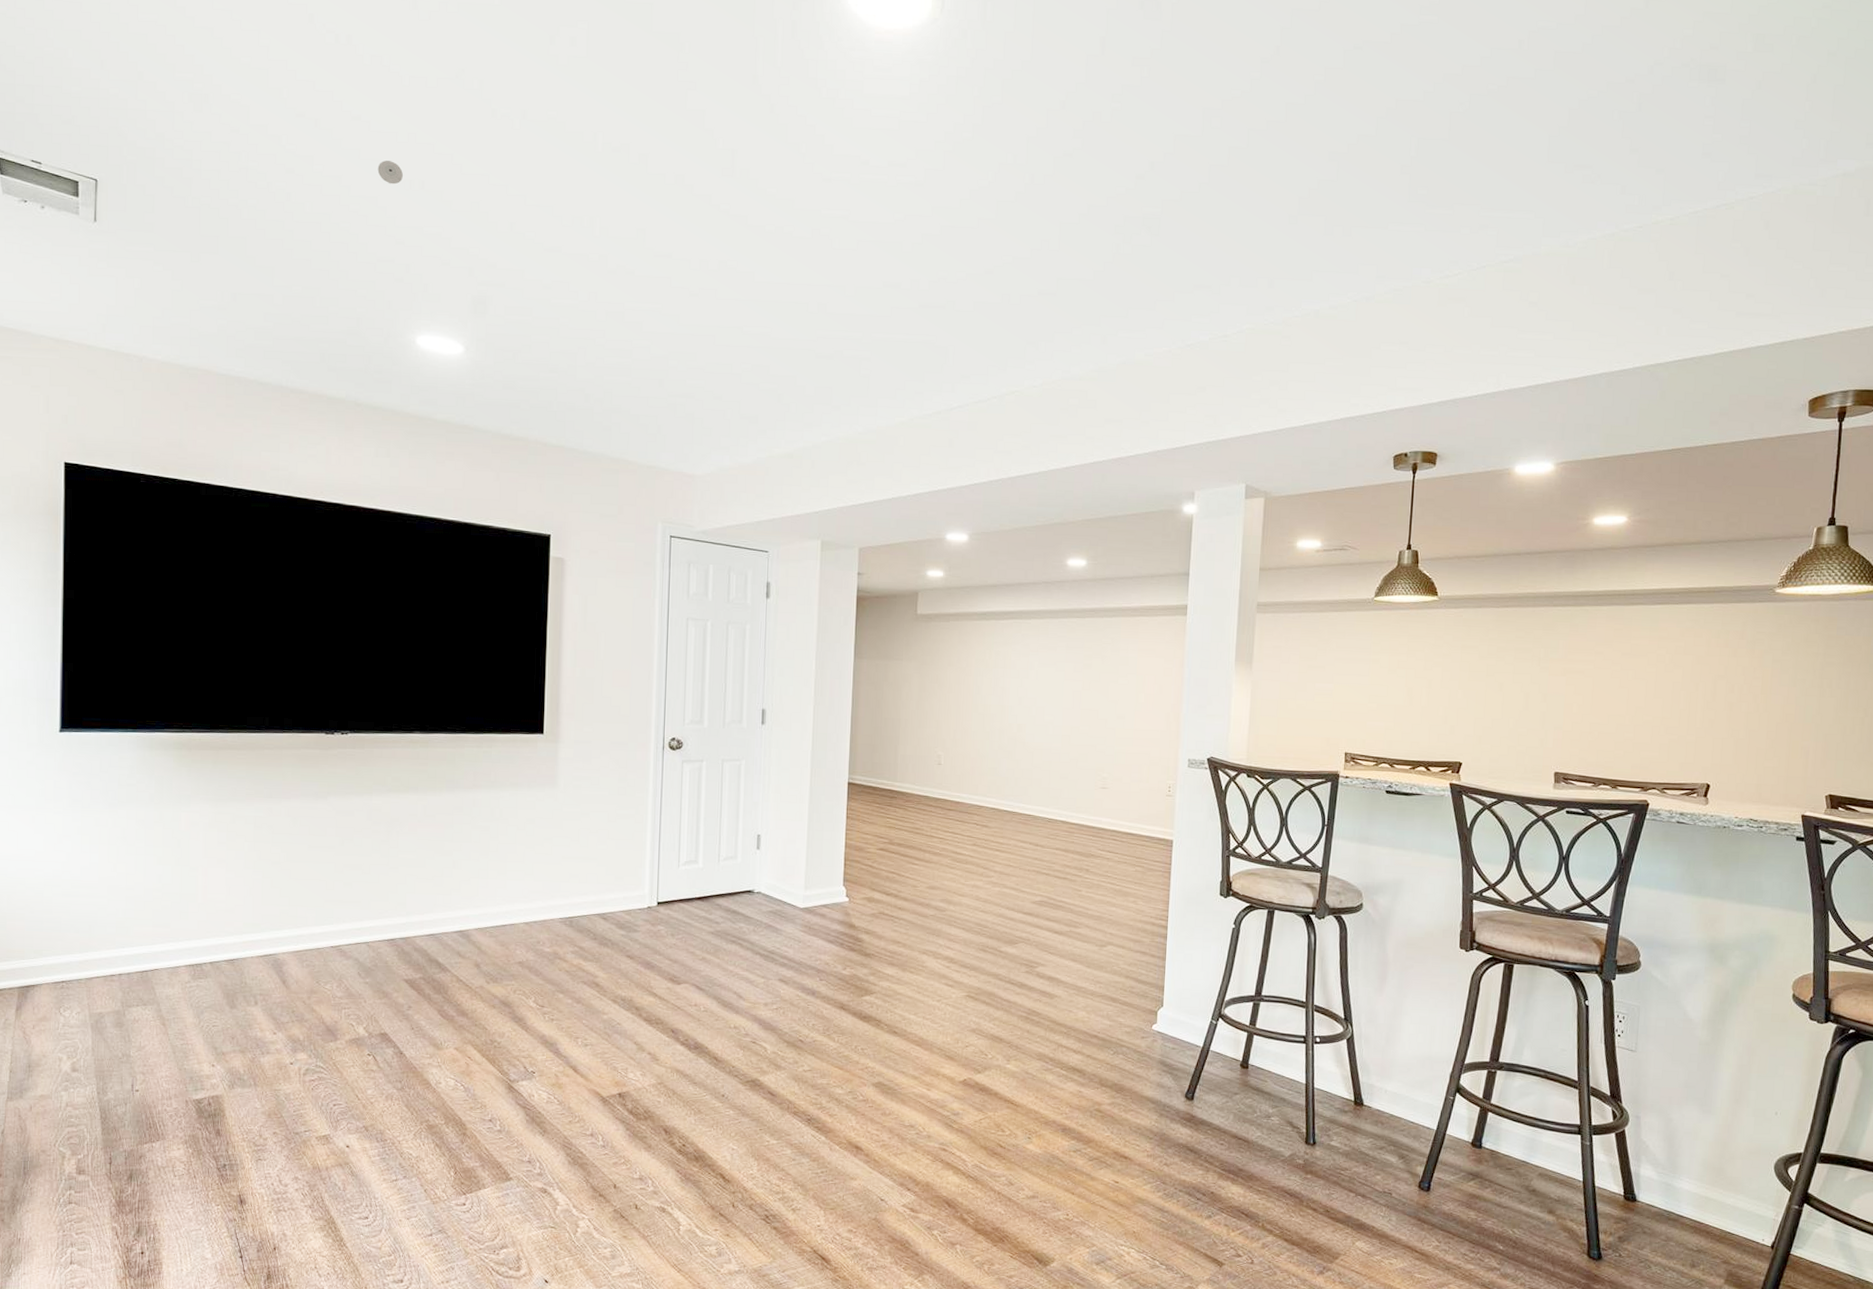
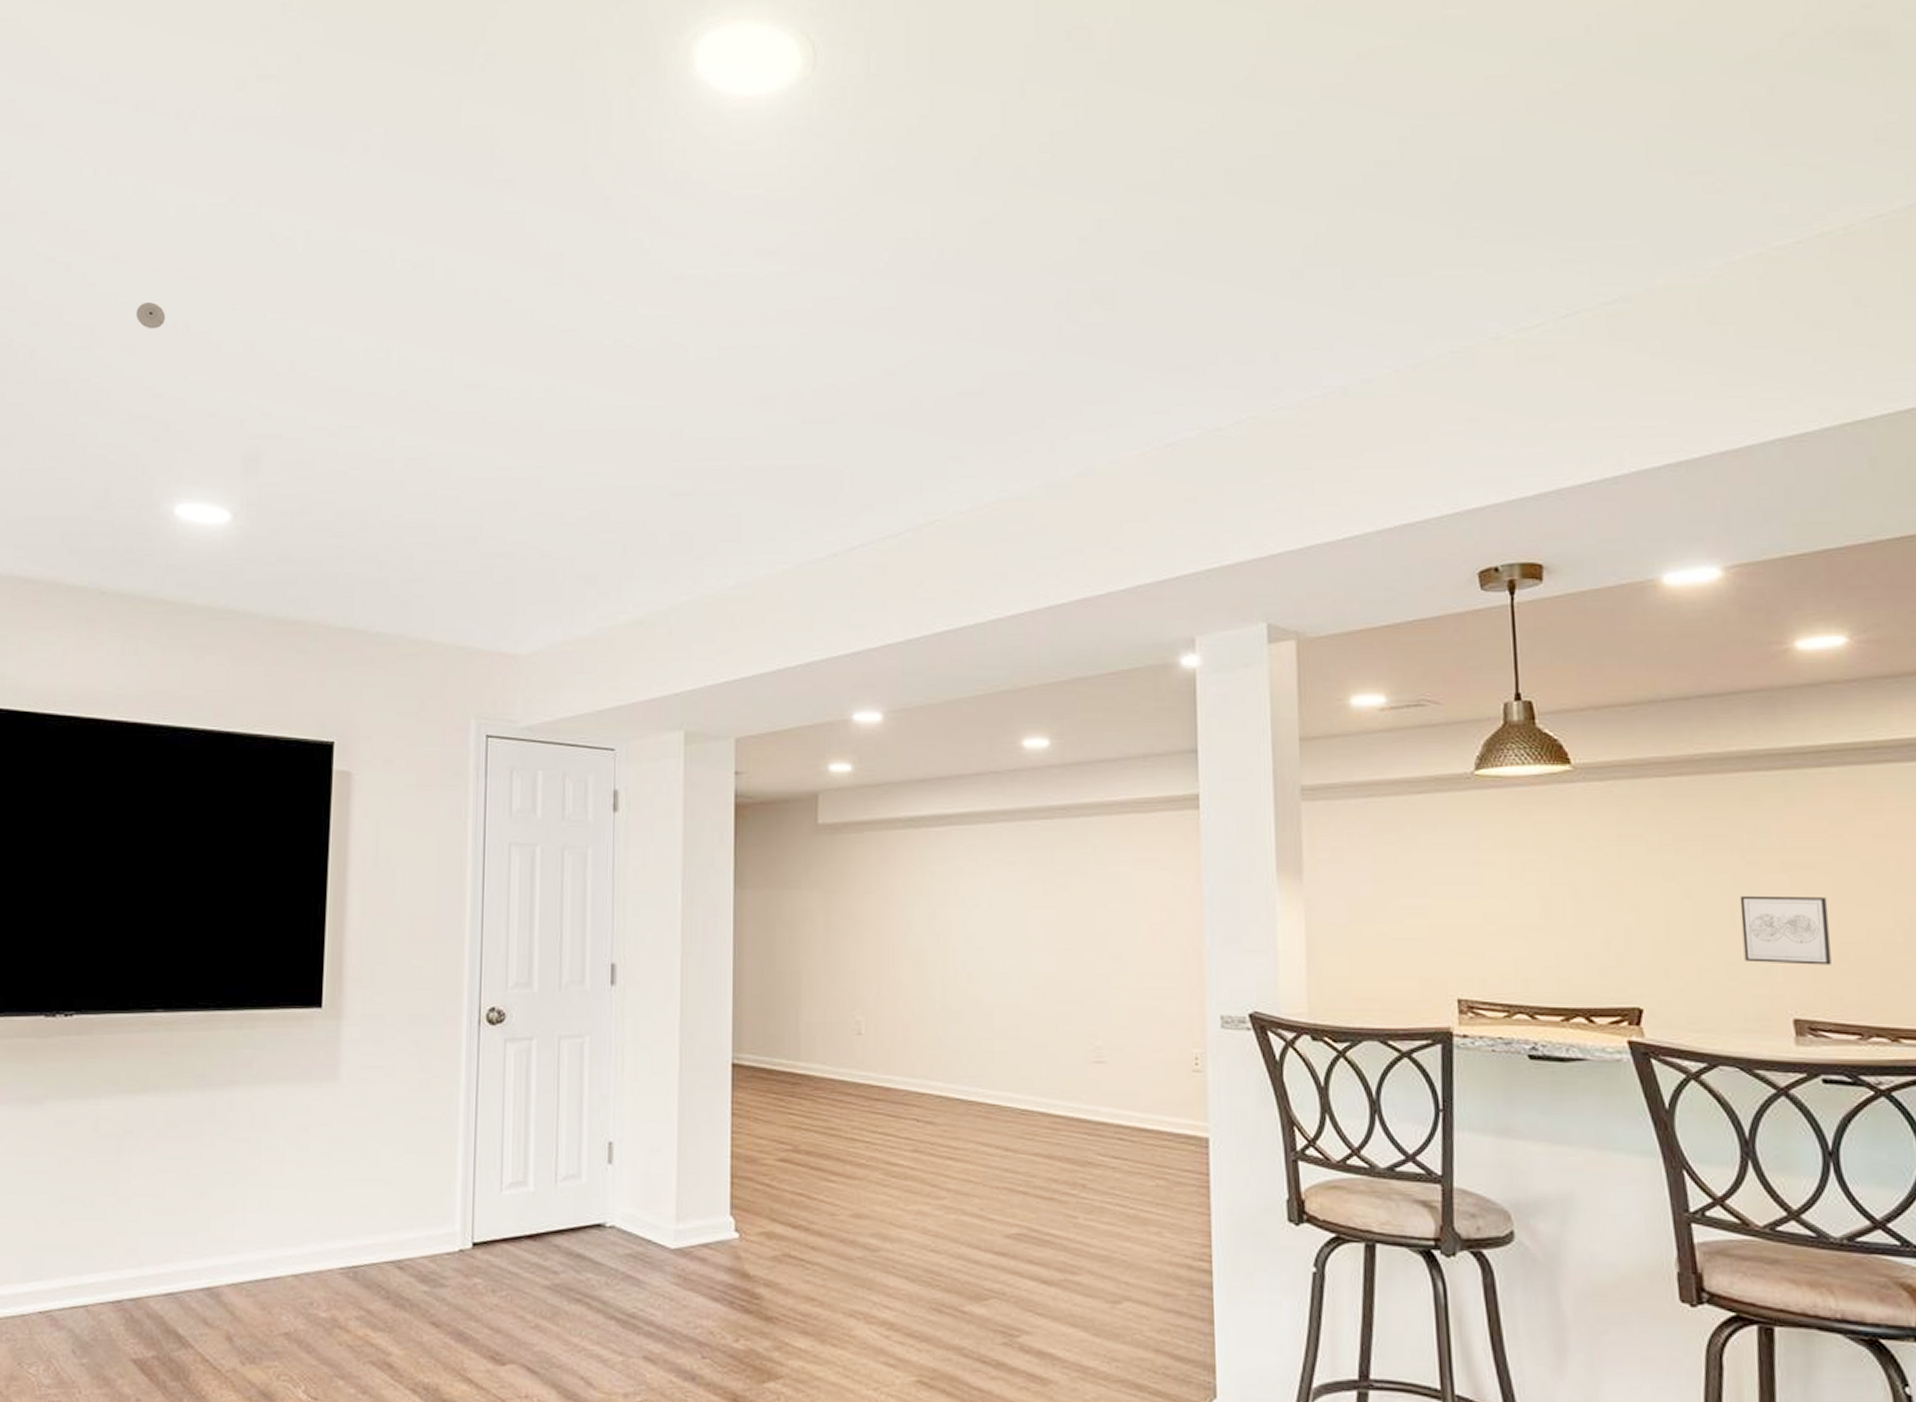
wall art: none [1530,690,1587,738] -> present [1739,895,1831,965]

